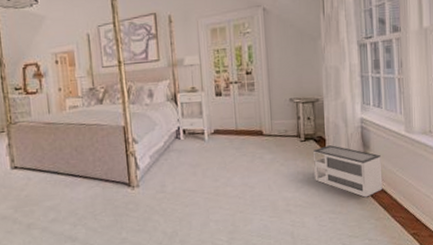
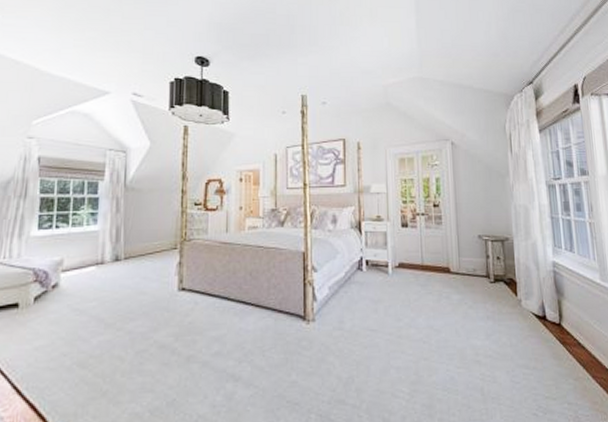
architectural model: present [313,145,383,198] -> none [504,289,580,352]

